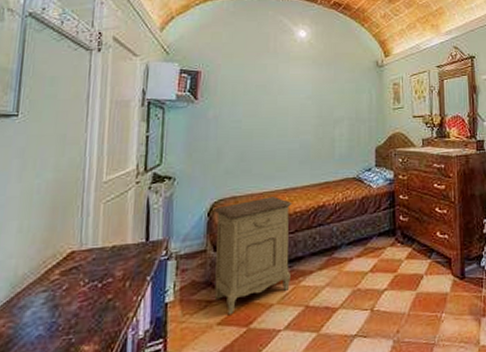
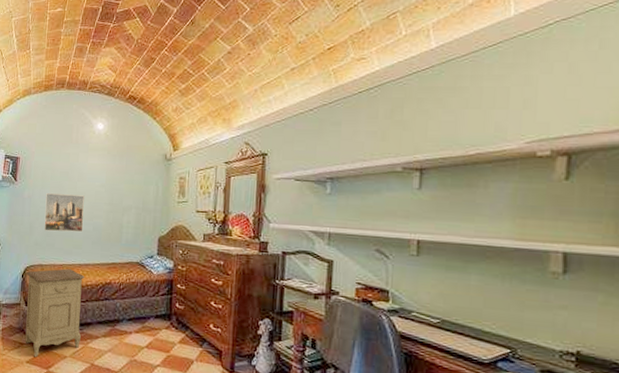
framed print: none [236,110,288,156] -> present [44,193,84,232]

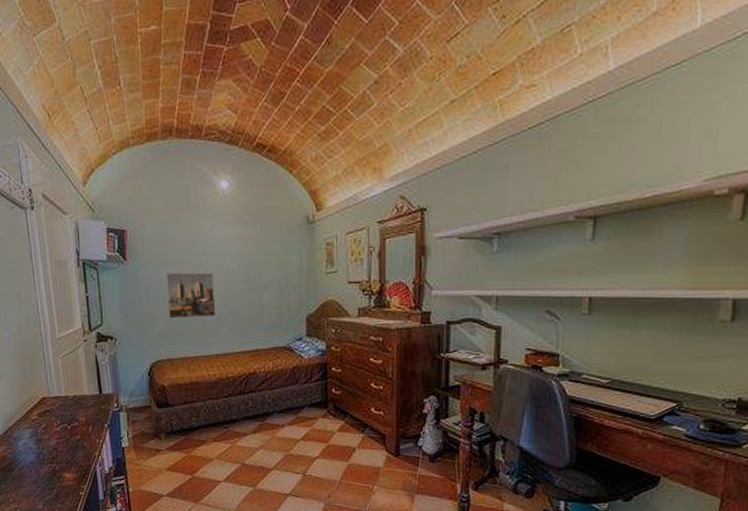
nightstand: present [25,268,85,358] -> none [153,361,227,464]

